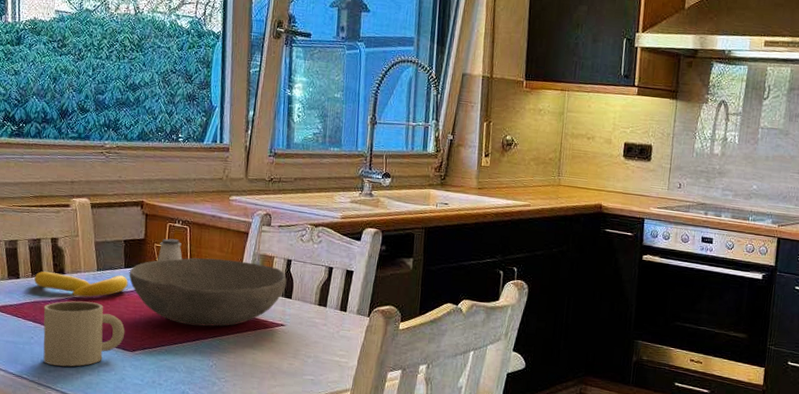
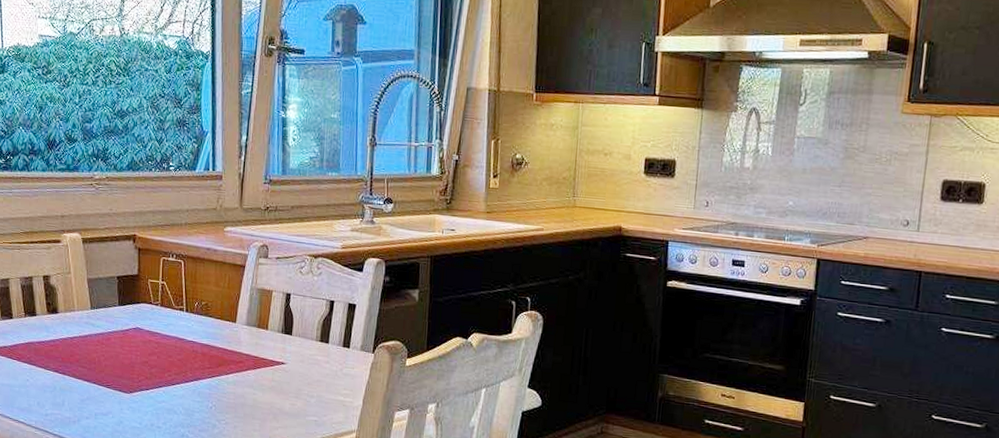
banana: present [34,271,128,298] -> none [28,311,123,338]
mug: present [43,301,125,367] -> none [38,341,122,410]
bowl: present [129,257,287,327] -> none [123,293,286,366]
saltshaker: present [158,238,183,262] -> none [152,273,178,298]

